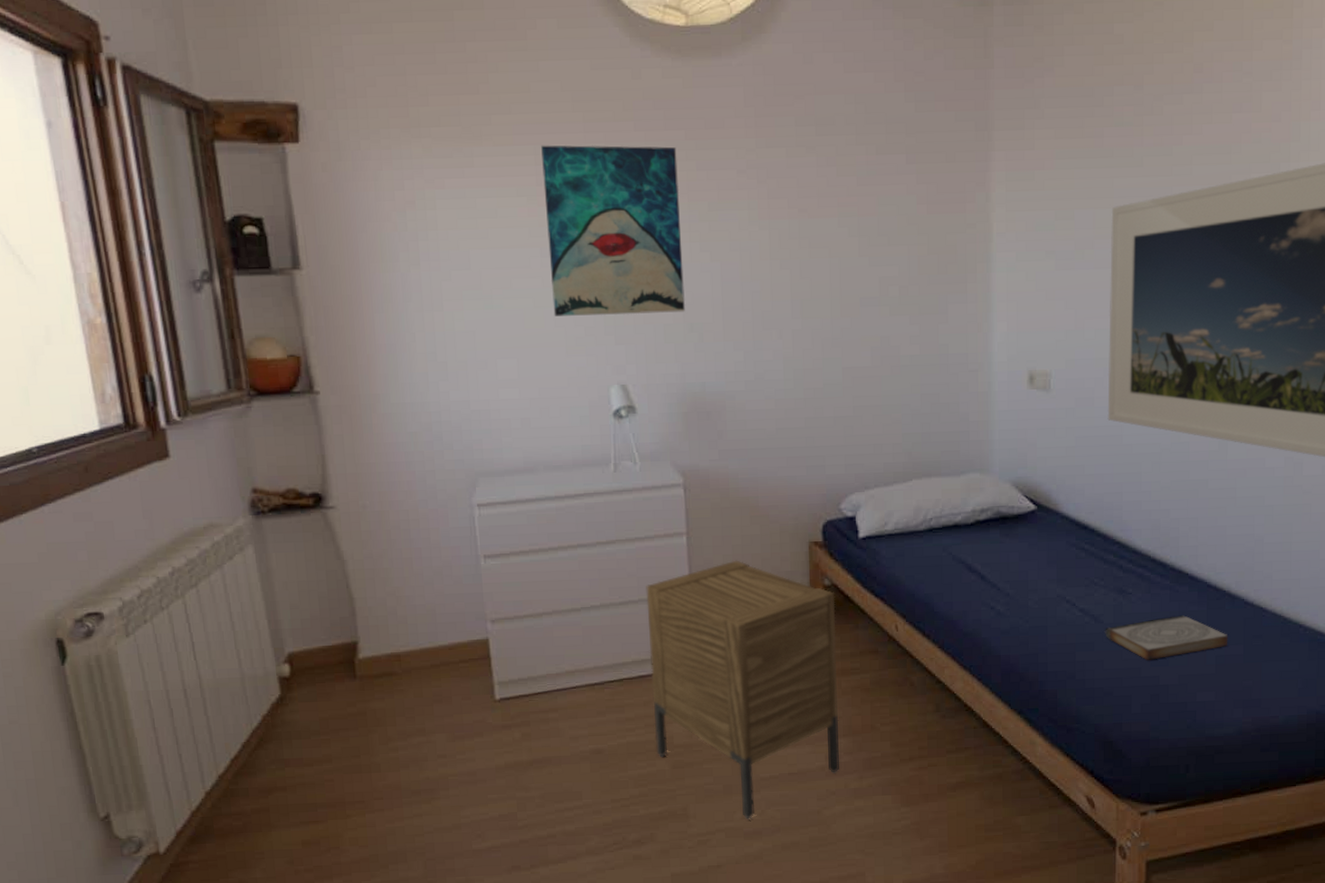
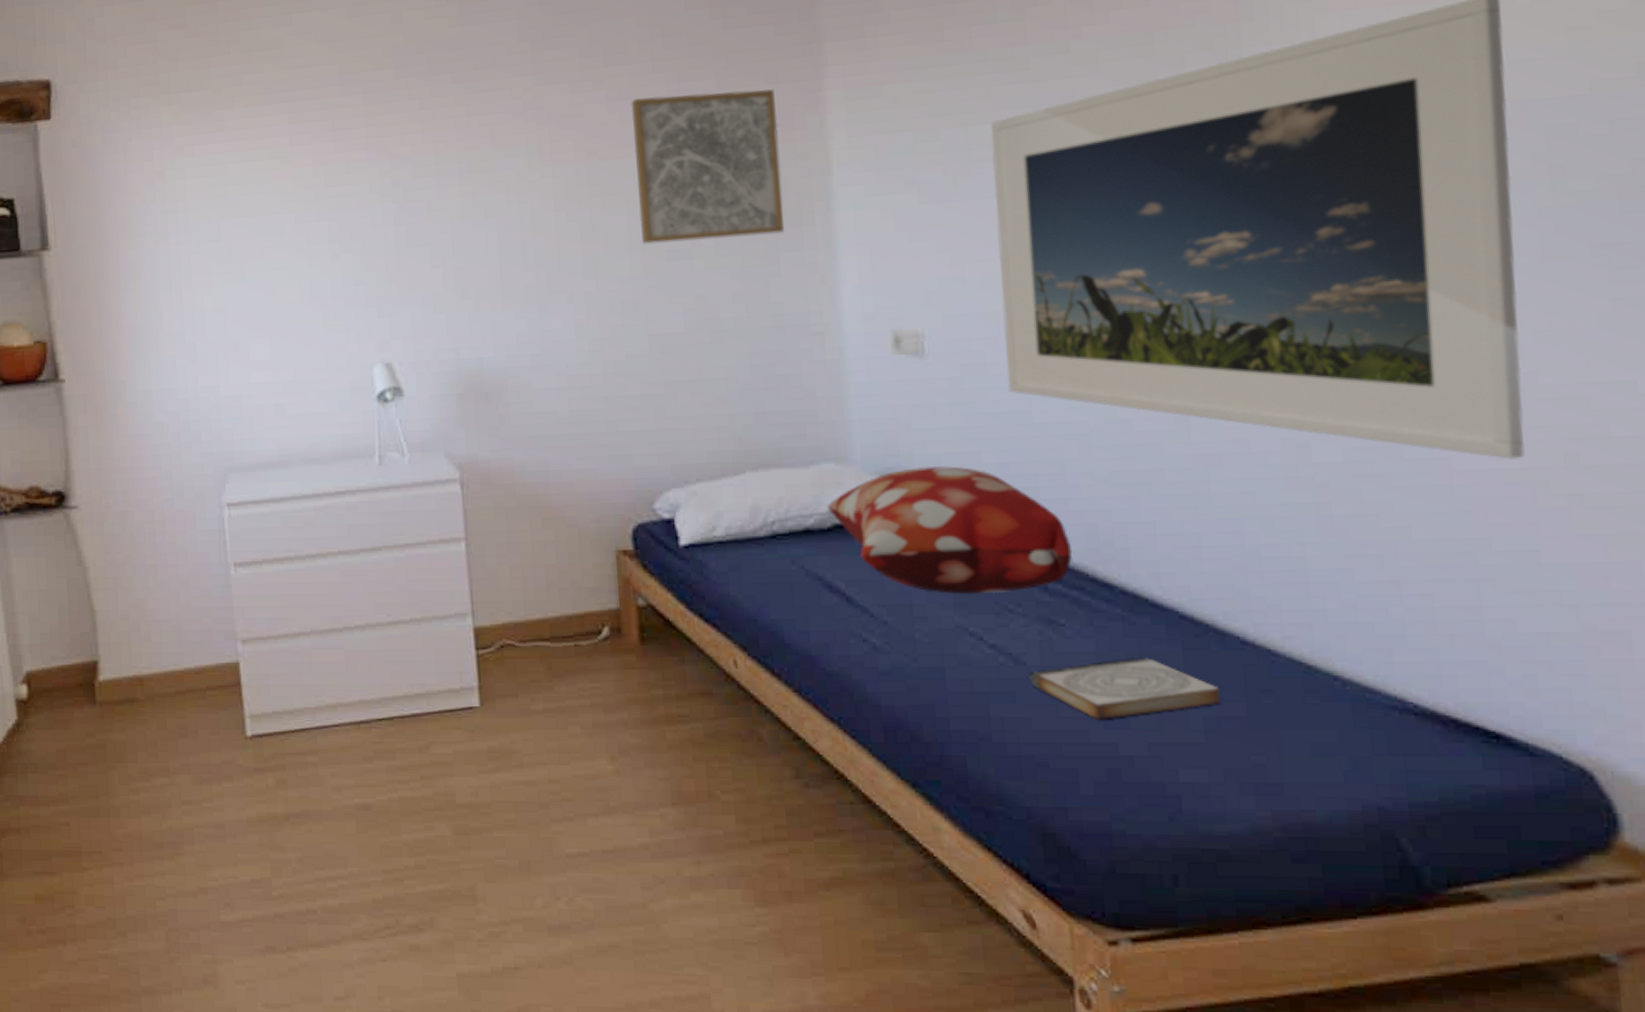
wall art: present [541,145,685,316] -> none [295,93,457,288]
nightstand: present [646,560,839,820] -> none [418,572,668,909]
wall art: none [836,165,954,292] -> present [630,89,785,244]
decorative pillow: none [972,475,1142,572] -> present [827,465,1073,595]

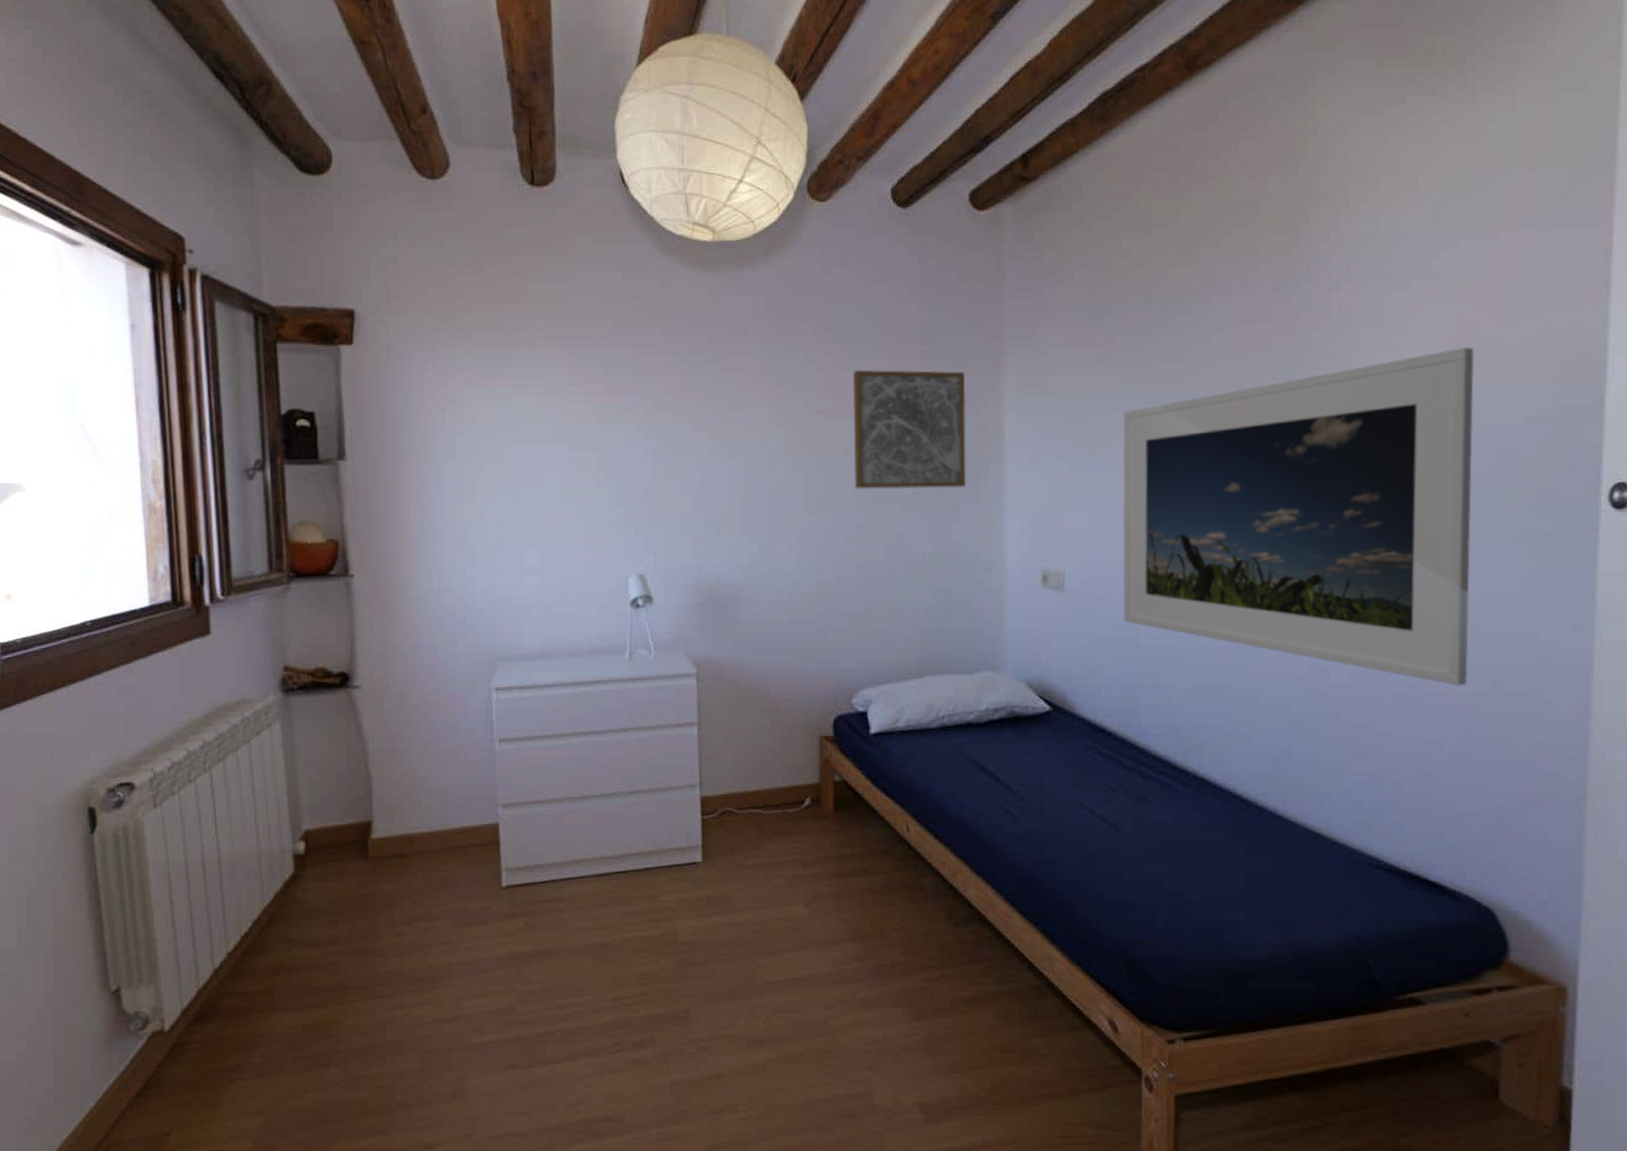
decorative pillow: present [827,465,1073,595] -> none [985,676,1161,777]
book: present [1030,658,1221,720] -> none [1125,827,1257,873]

